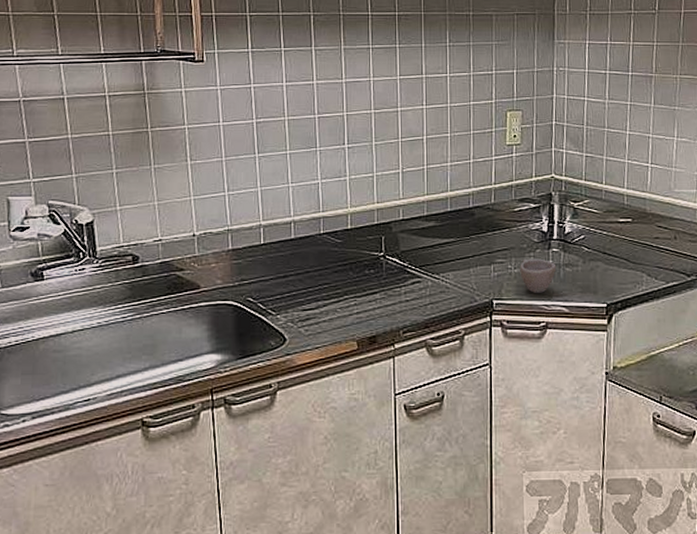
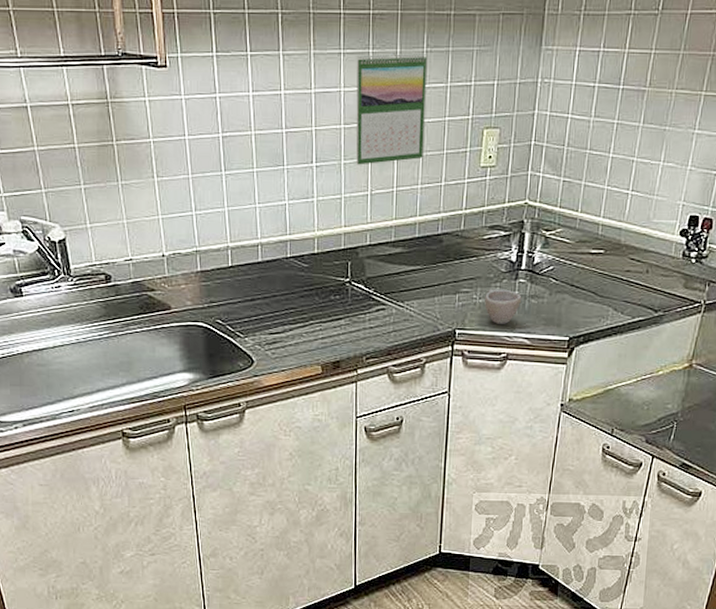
calendar: none [384,47,451,146] -> present [356,52,427,165]

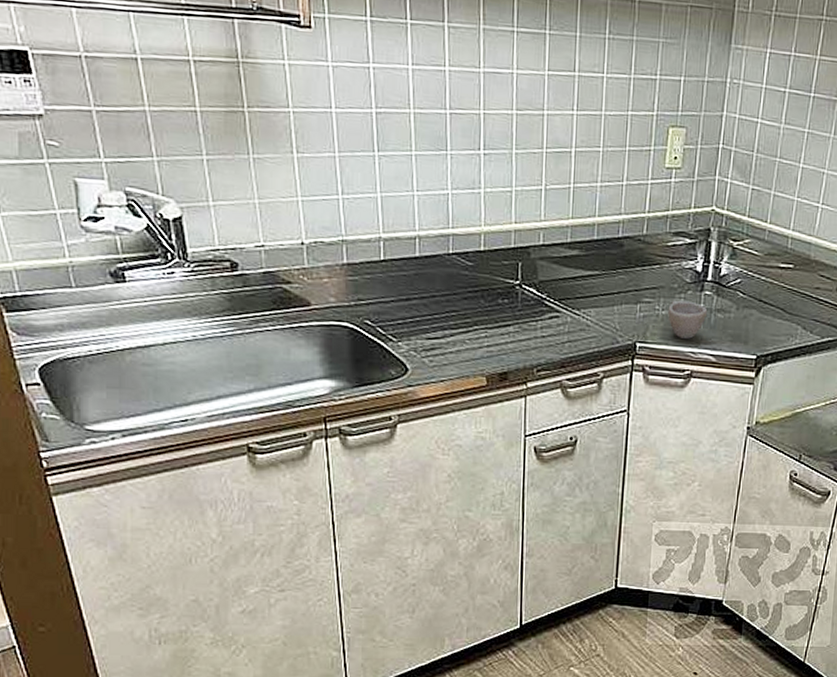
calendar: present [356,52,427,165] -> none [529,35,609,157]

